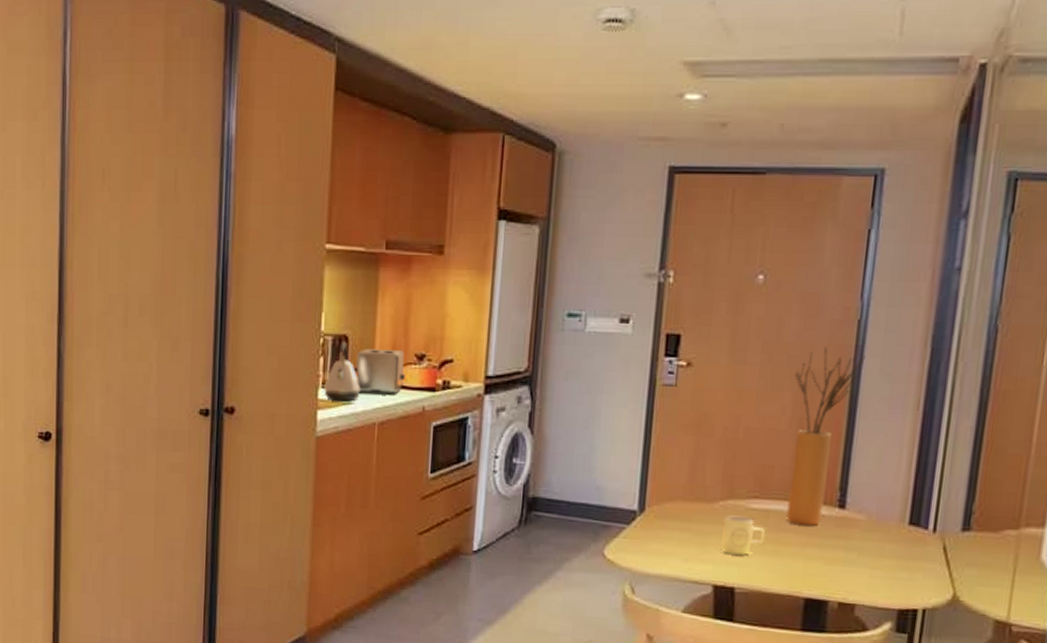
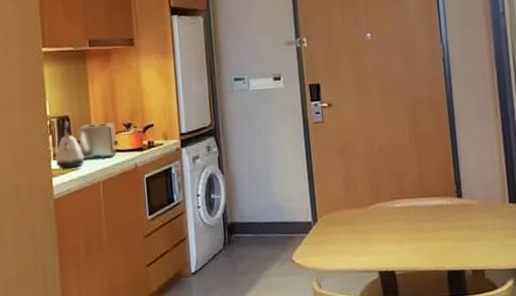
mug: present [721,515,766,556] -> none [377,214,410,246]
vase: present [786,347,866,526] -> none [406,79,453,216]

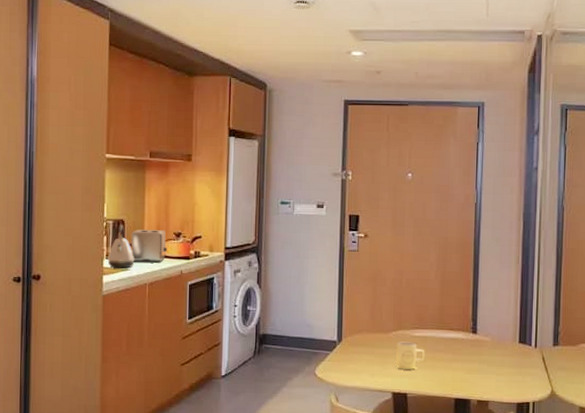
mug: none [377,214,410,246] -> present [396,341,426,370]

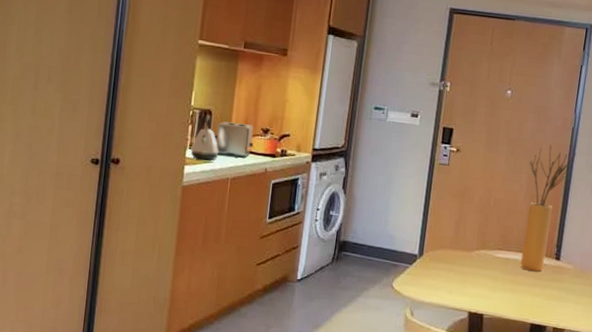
mug: present [396,341,426,370] -> none [475,261,506,291]
vase: none [437,222,482,347] -> present [520,145,577,272]

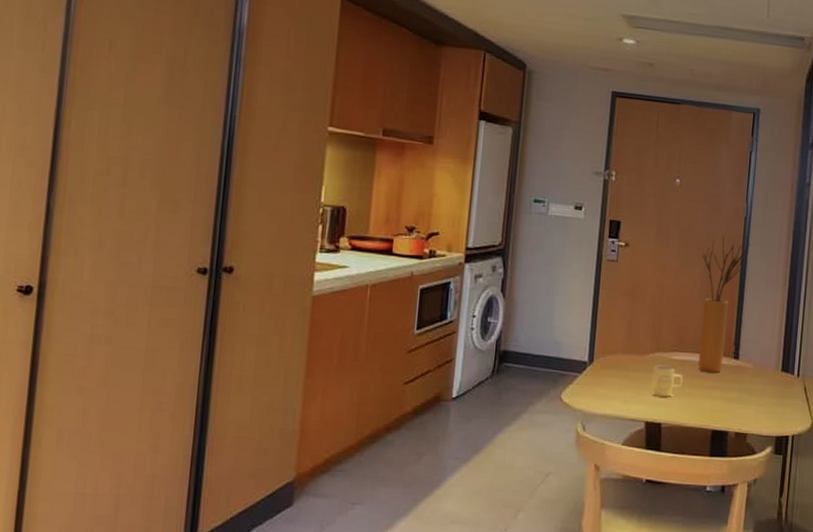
kettle: present [191,114,219,161] -> none [321,212,356,265]
toaster: present [216,121,254,159] -> none [351,220,397,263]
mug: none [475,261,506,291] -> present [651,365,684,397]

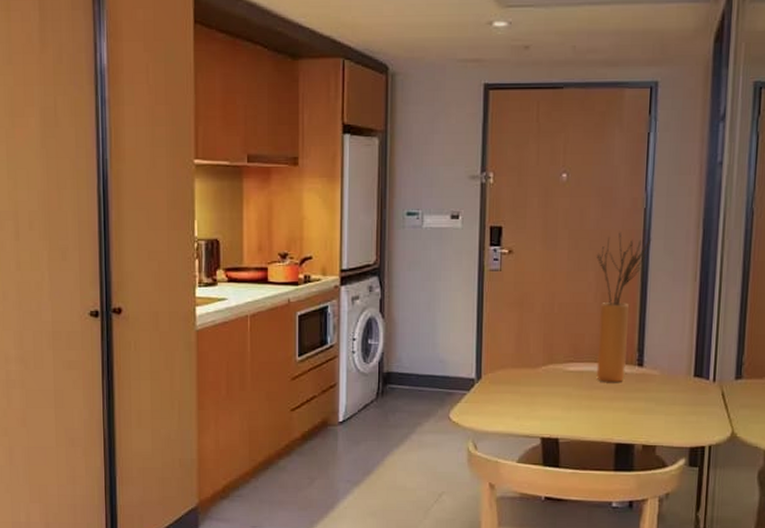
mug: present [651,365,684,397] -> none [546,378,581,412]

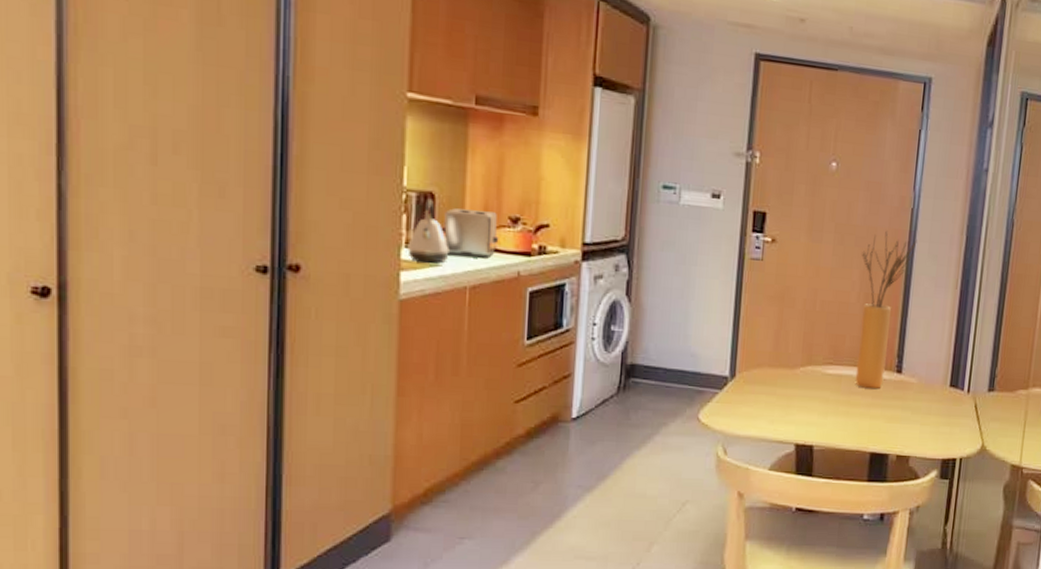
kettle: none [200,244,233,298] -> present [407,198,450,263]
toaster: none [228,251,272,291] -> present [443,208,499,260]

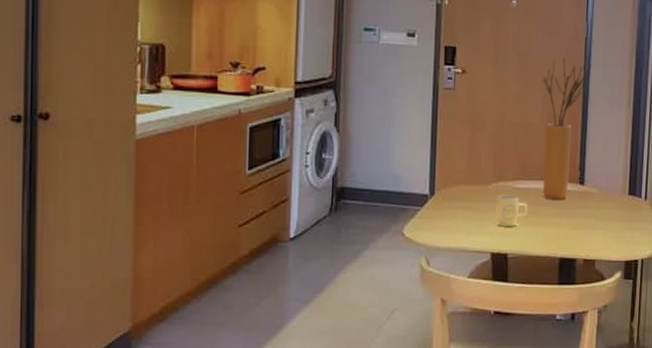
kettle: present [407,198,450,263] -> none [142,49,179,106]
toaster: present [443,208,499,260] -> none [173,57,222,101]
mug: none [802,380,839,417] -> present [496,194,529,227]

